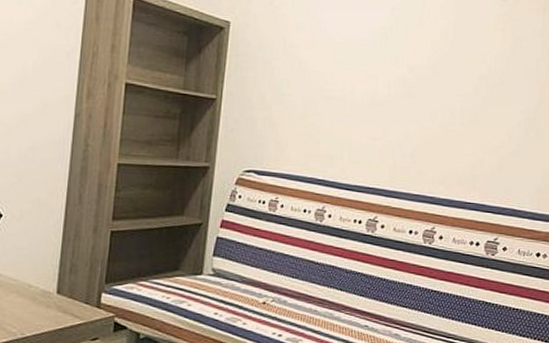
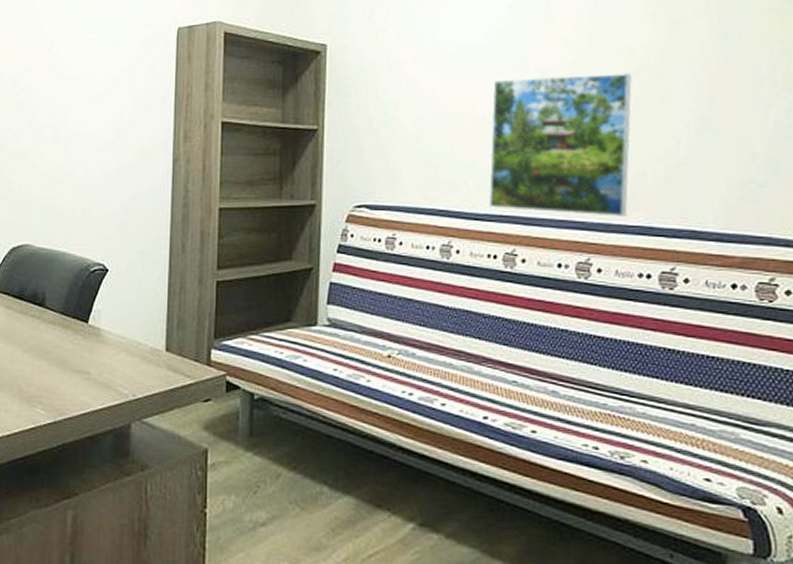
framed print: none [360,71,481,195] -> present [489,73,632,216]

